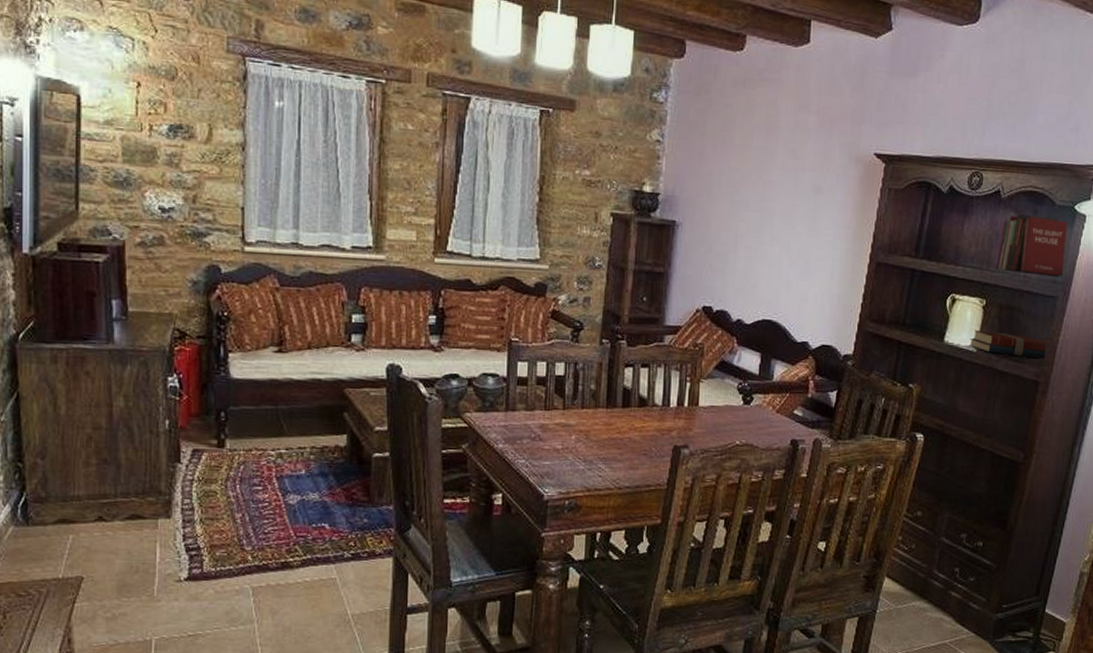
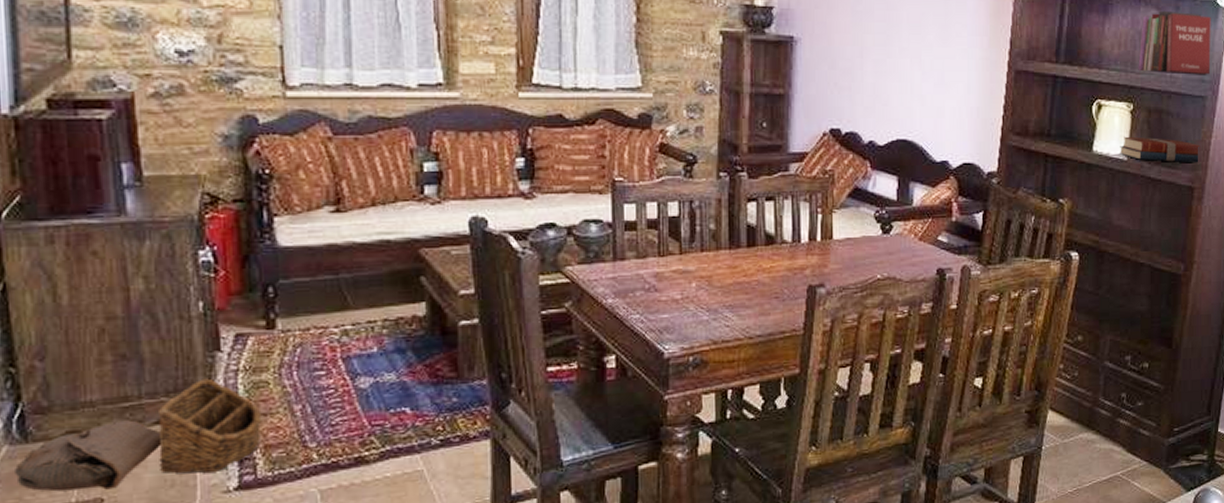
bag: none [17,514,131,570] -> present [13,420,163,492]
basket: none [128,484,210,563] -> present [157,378,262,474]

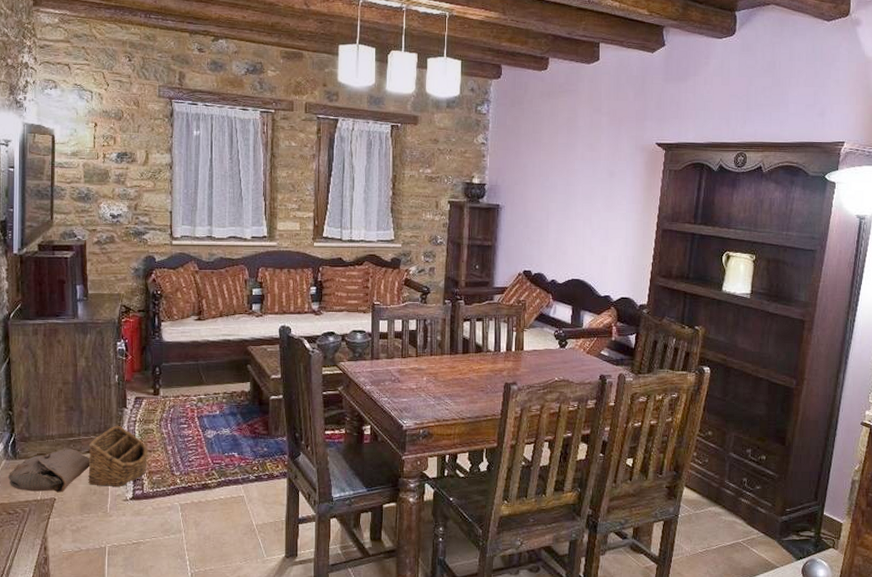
books: present [1120,136,1200,163] -> none [744,280,811,302]
books: present [1138,10,1211,75] -> none [760,184,820,234]

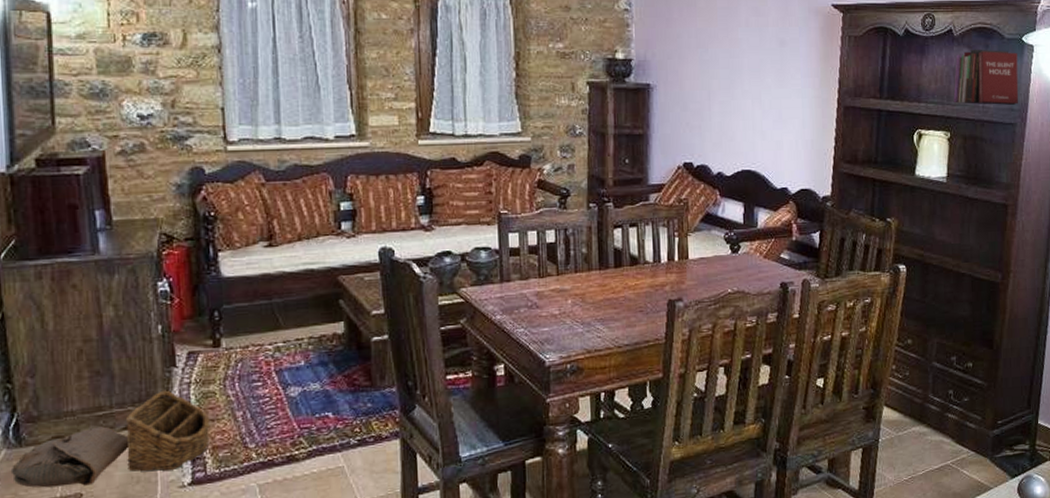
books: none [760,184,820,234] -> present [953,49,1019,105]

